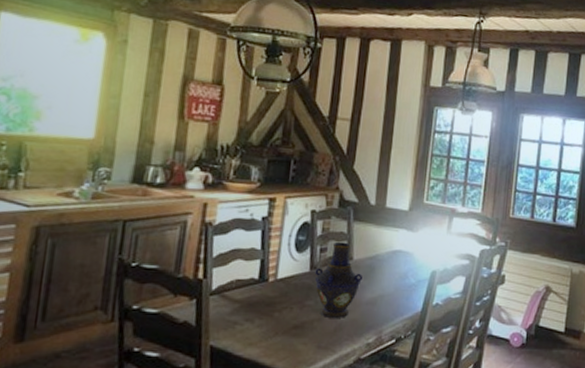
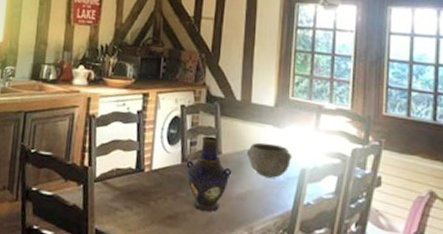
bowl: none [378,246,424,281] -> present [246,142,292,178]

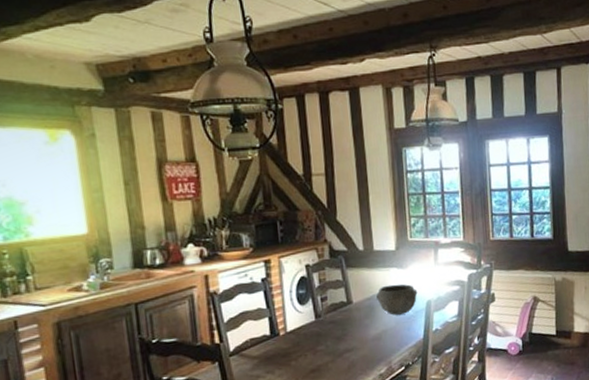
vase: present [186,135,231,212] -> none [320,288,365,358]

